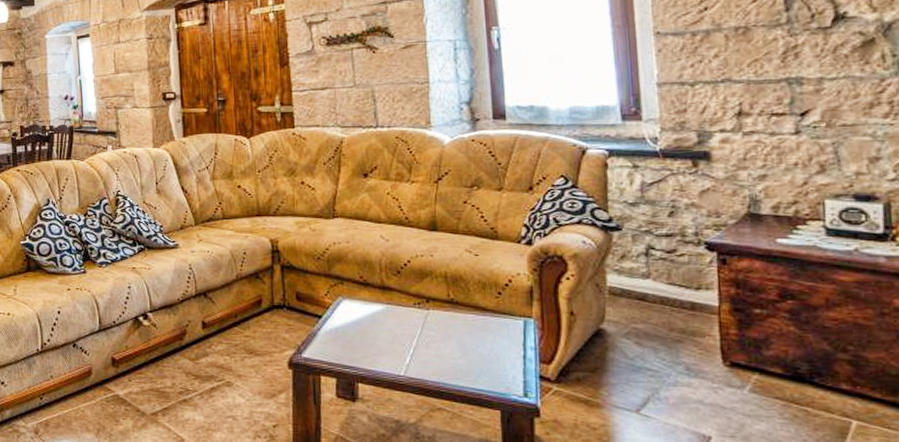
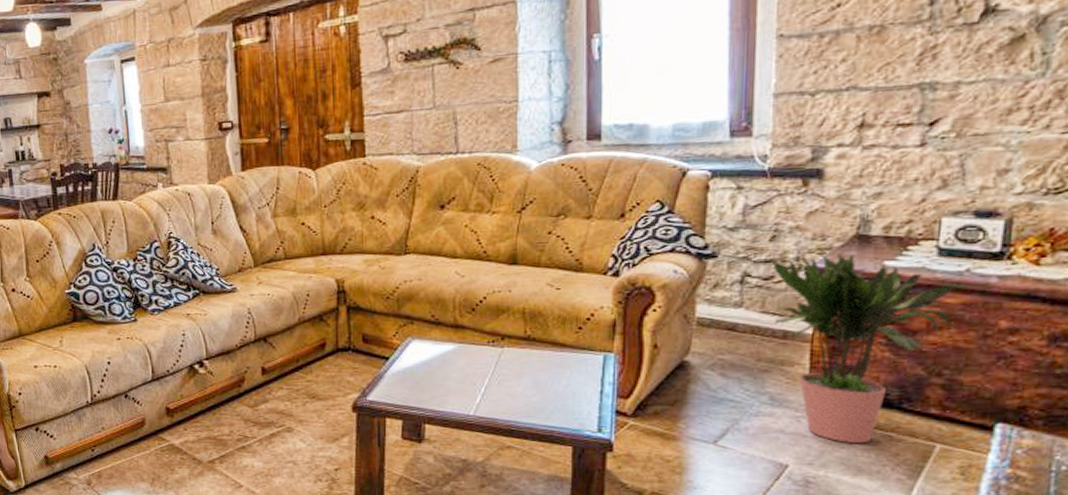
potted plant: none [671,228,849,418] -> present [771,252,956,444]

